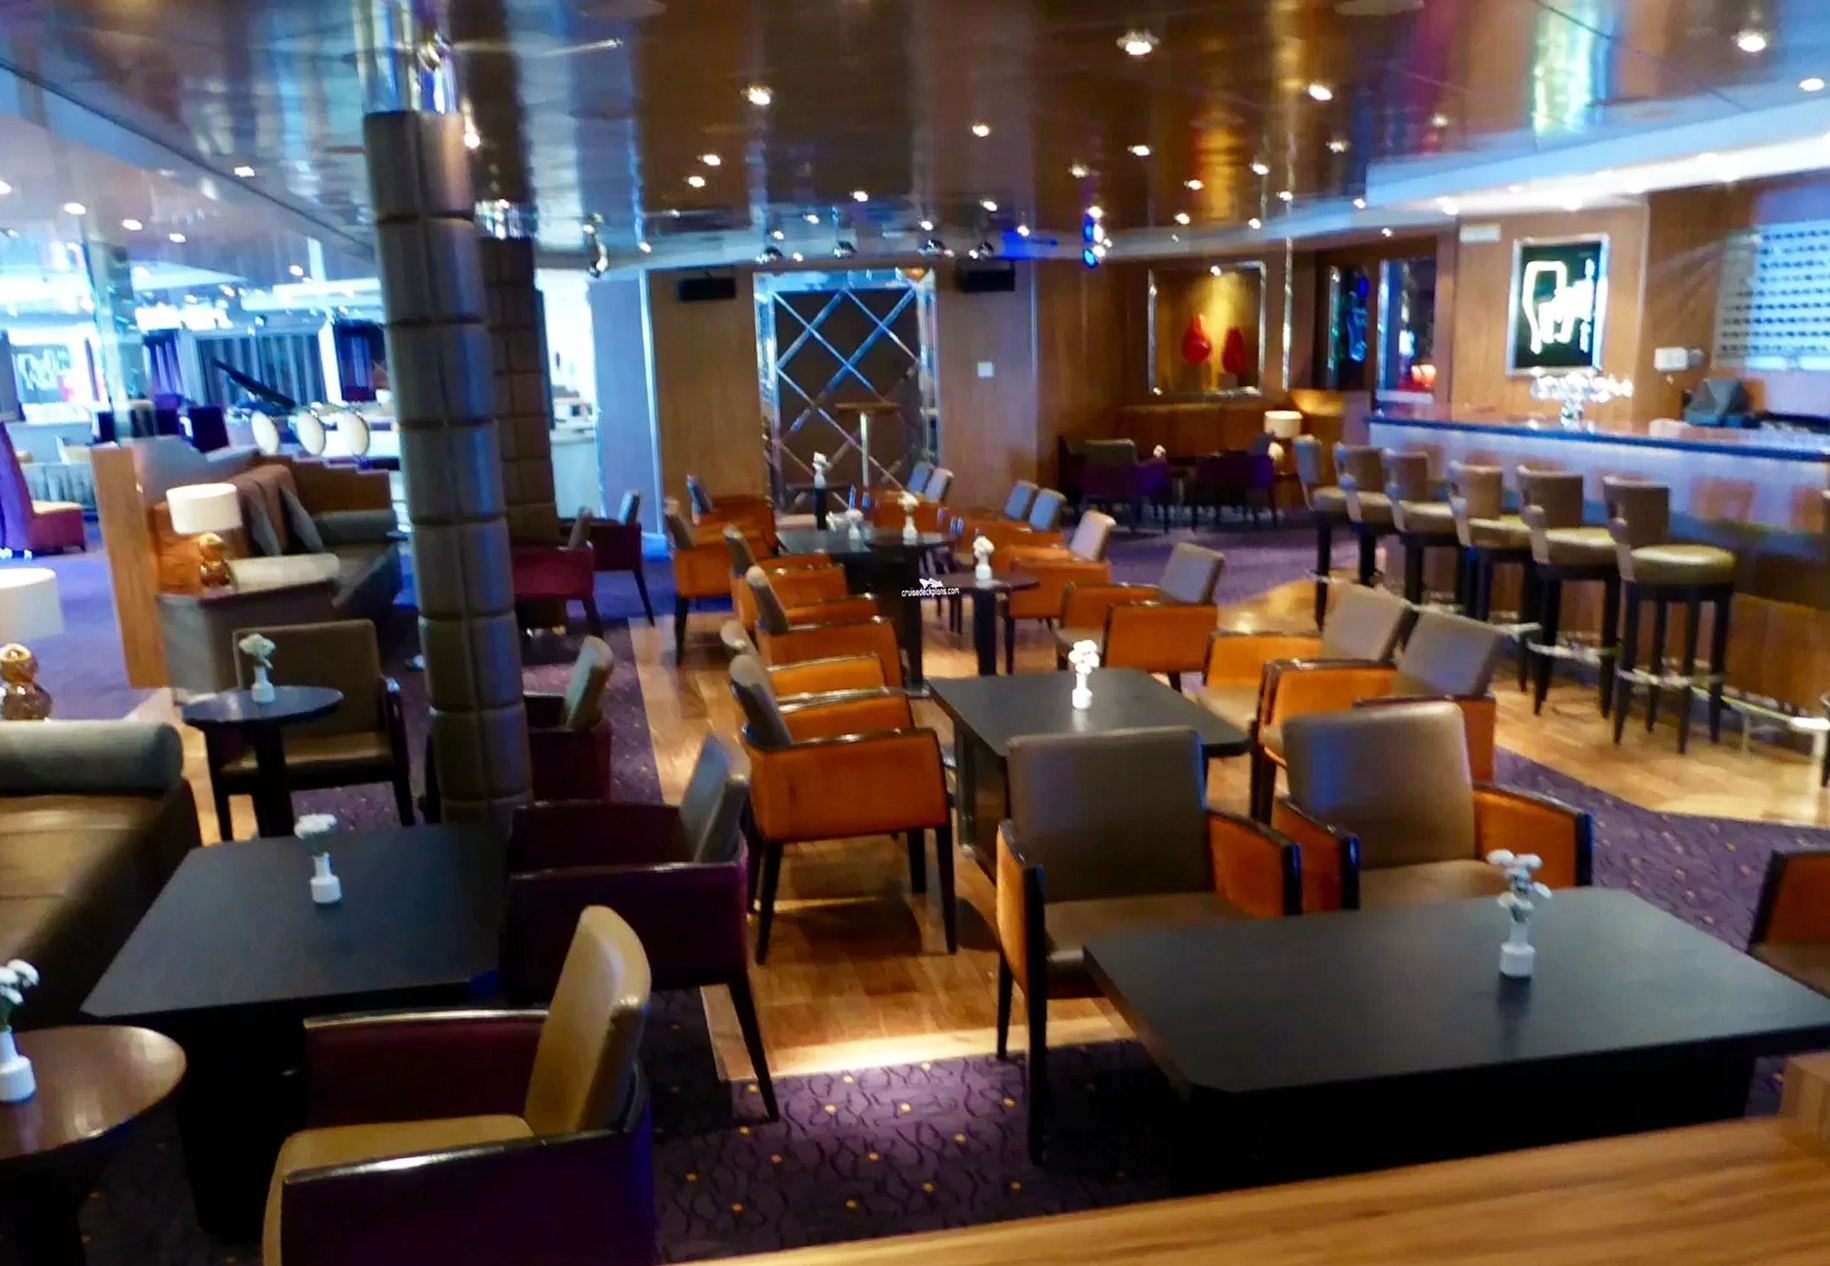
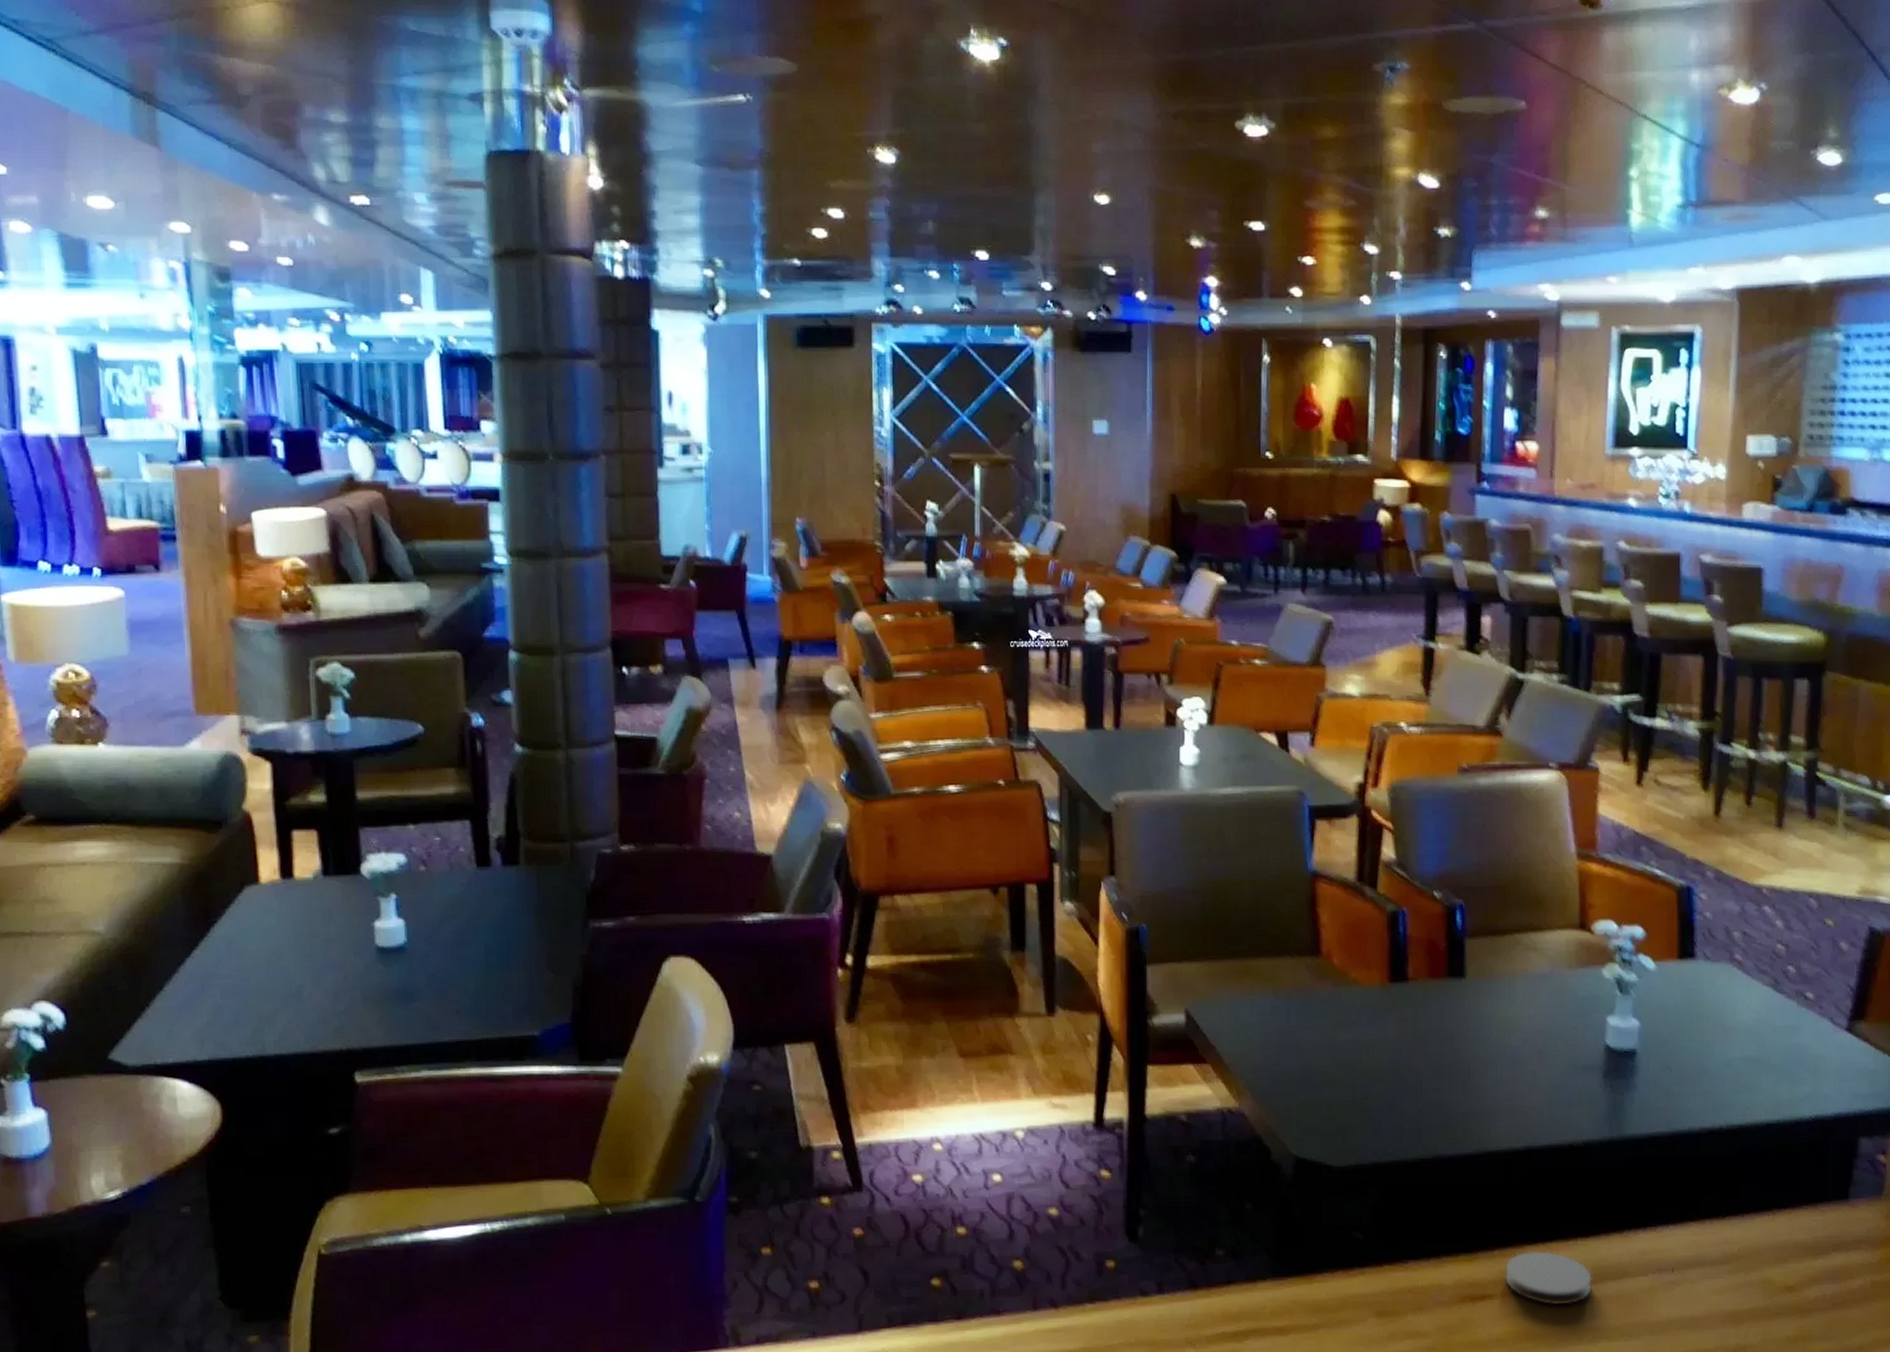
coaster: none [1397,1169,1486,1221] -> present [1504,1250,1593,1306]

